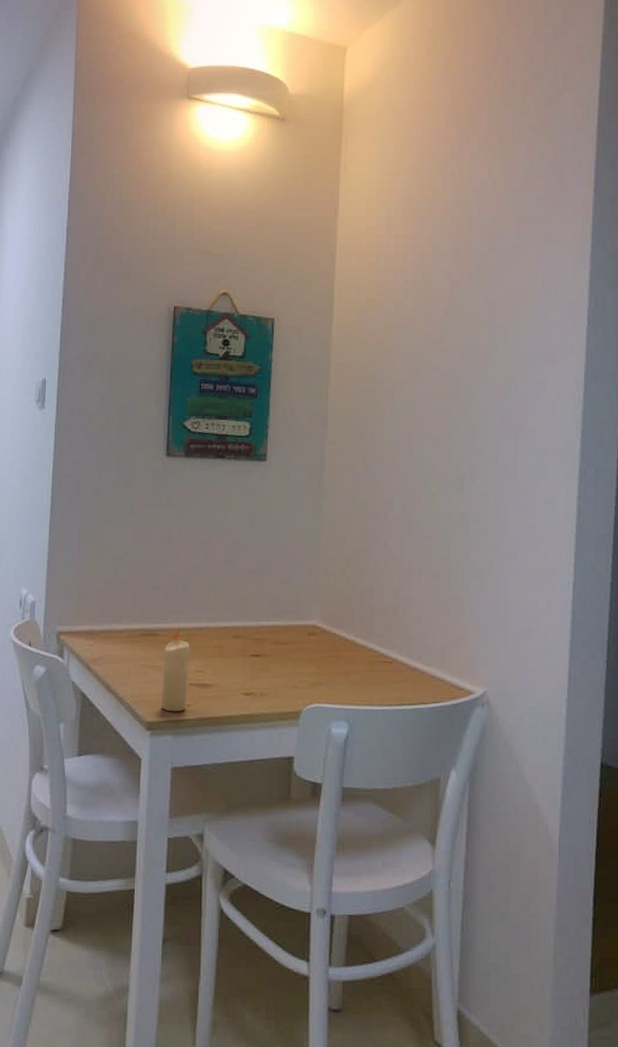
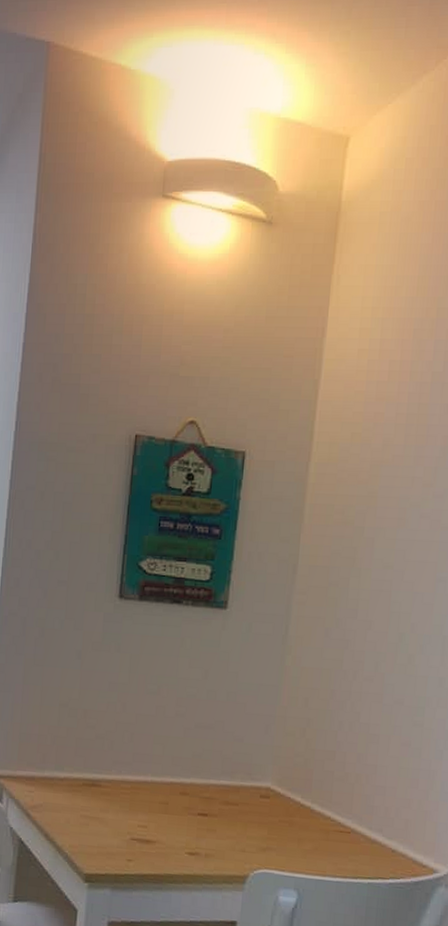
candle: present [161,630,191,712] -> none [100,782,134,866]

